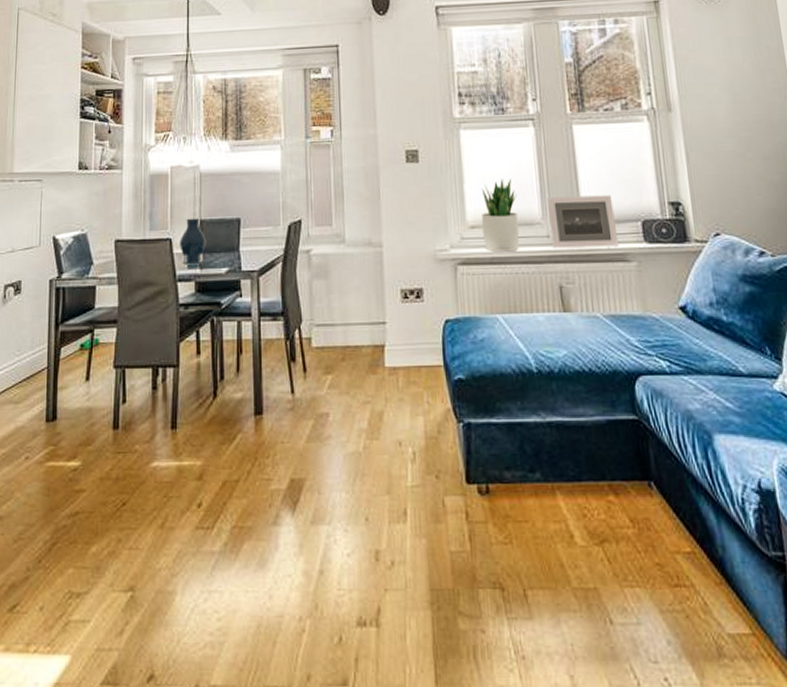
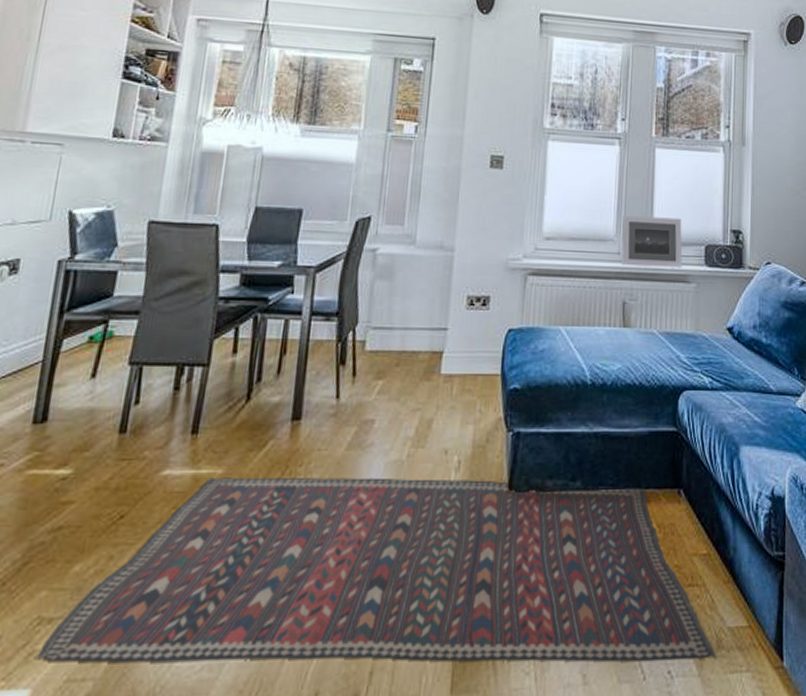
area rug: none [69,468,719,668] -> present [33,477,717,664]
vase: present [180,218,207,270] -> none [227,204,261,260]
planter: present [481,178,520,252] -> none [556,193,594,266]

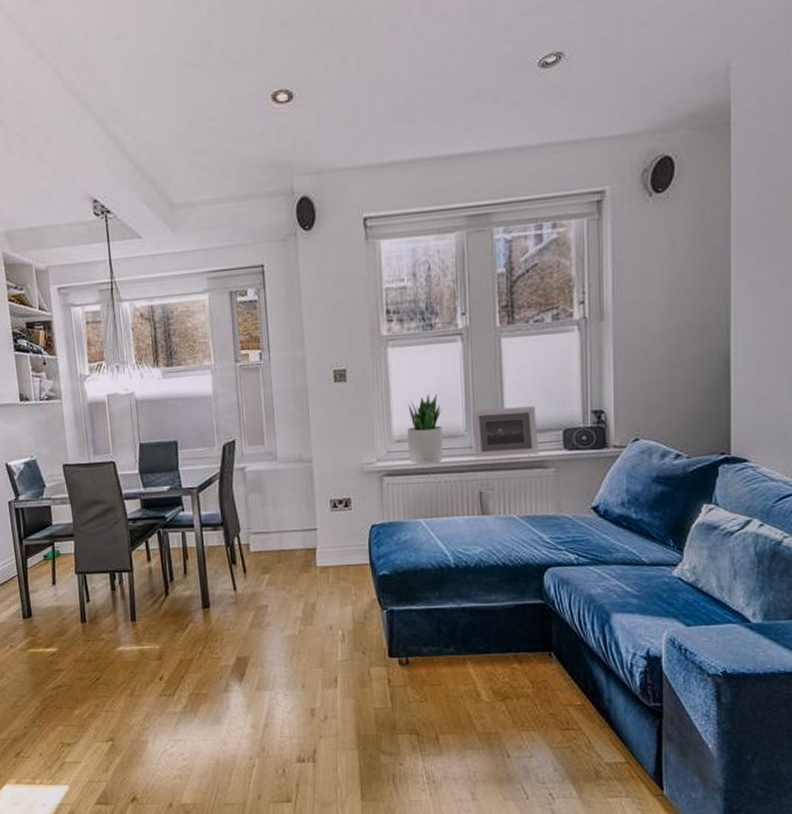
area rug: present [33,477,717,664] -> none [65,648,596,786]
planter: none [556,193,594,266] -> present [407,393,444,464]

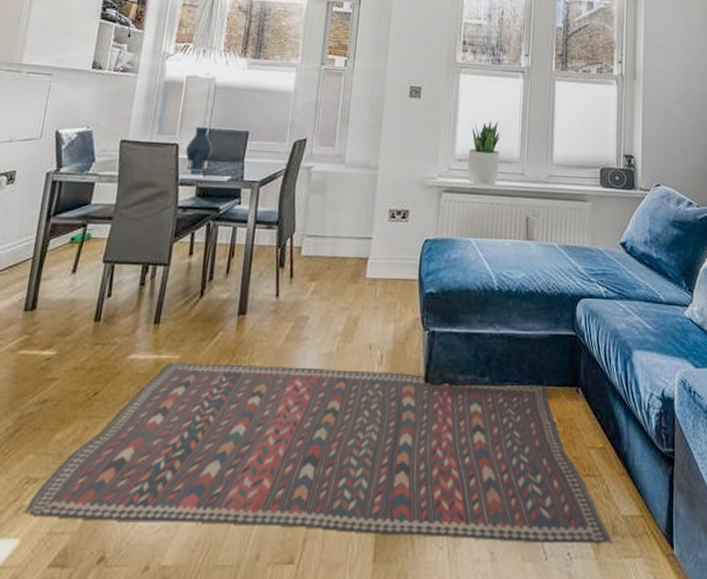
area rug: none [65,648,596,786] -> present [22,362,612,544]
vase: none [122,442,148,489] -> present [185,126,214,175]
picture frame: present [471,406,539,459] -> none [525,140,580,188]

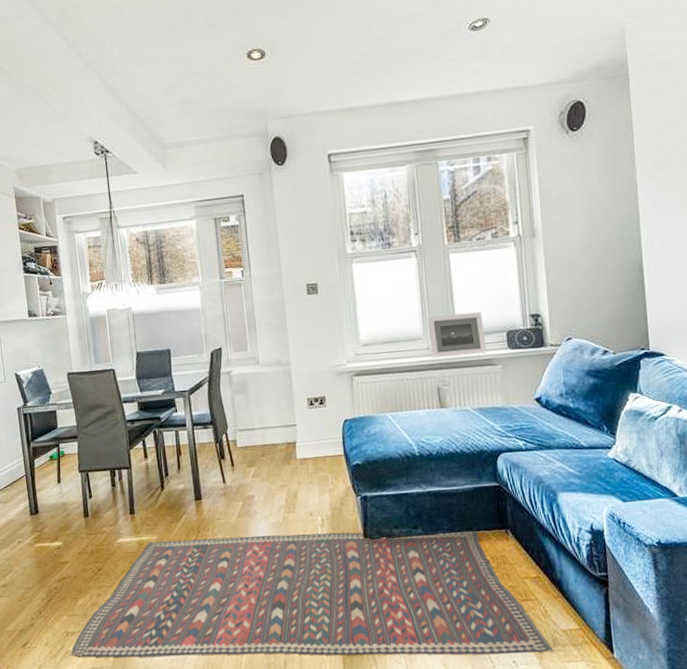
vase: present [185,126,214,175] -> none [121,351,144,393]
planter: present [467,120,501,185] -> none [372,303,404,364]
picture frame: none [525,140,580,188] -> present [426,311,487,359]

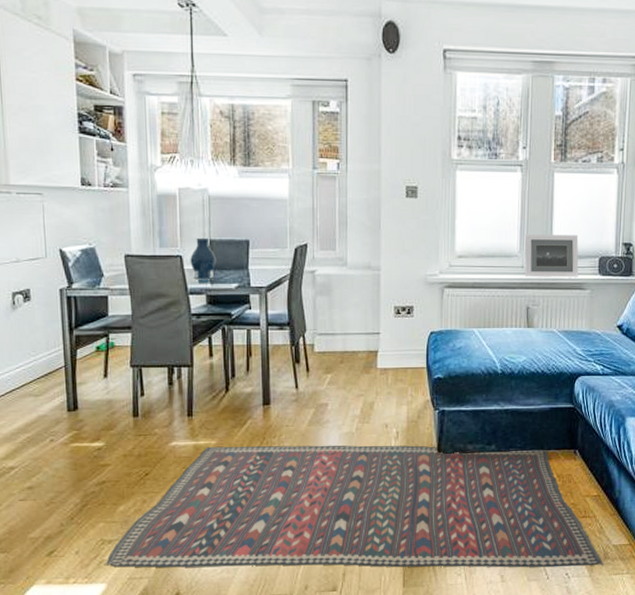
vase: none [121,351,144,393] -> present [190,237,217,284]

